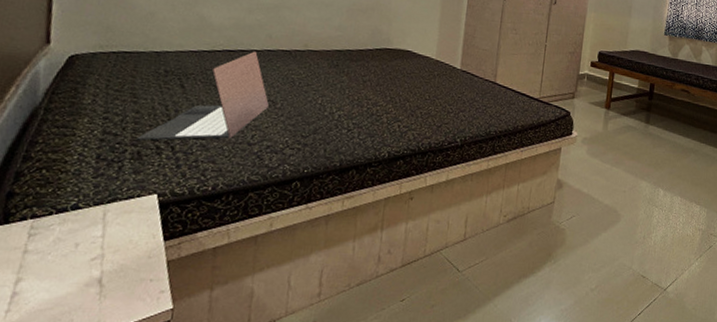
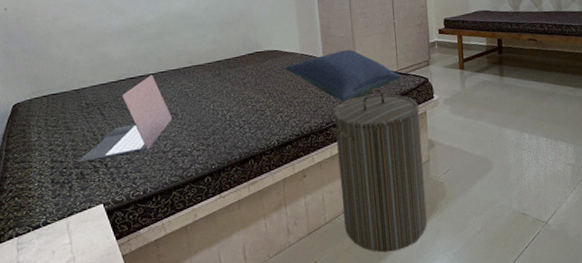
pillow: none [414,64,542,122] -> present [284,50,402,102]
laundry hamper: none [445,113,555,299] -> present [330,88,428,252]

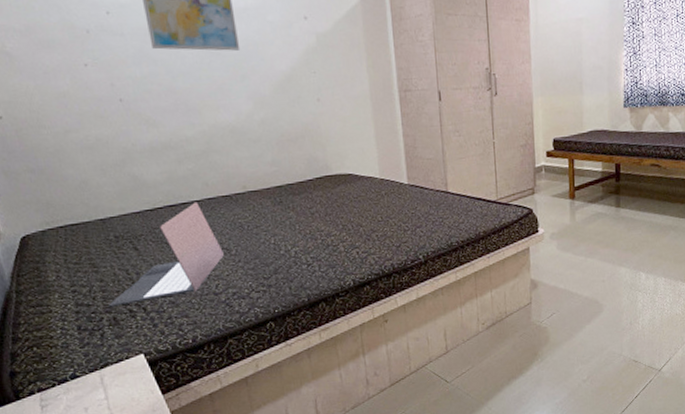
pillow: present [284,50,402,102] -> none [360,174,501,236]
laundry hamper: present [330,88,428,252] -> none [416,220,528,404]

